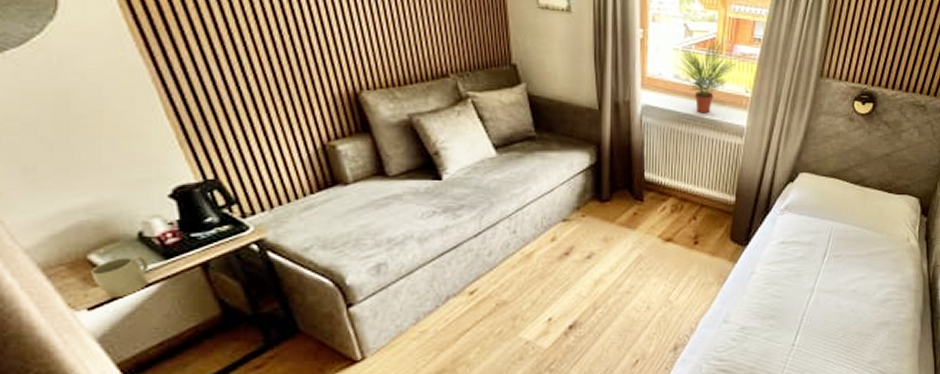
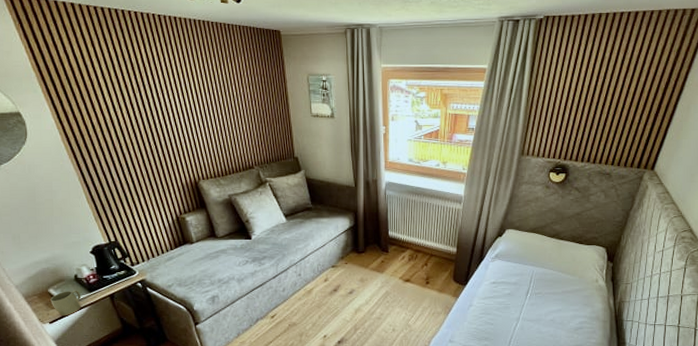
potted plant: present [677,40,736,114] -> none [410,131,455,187]

